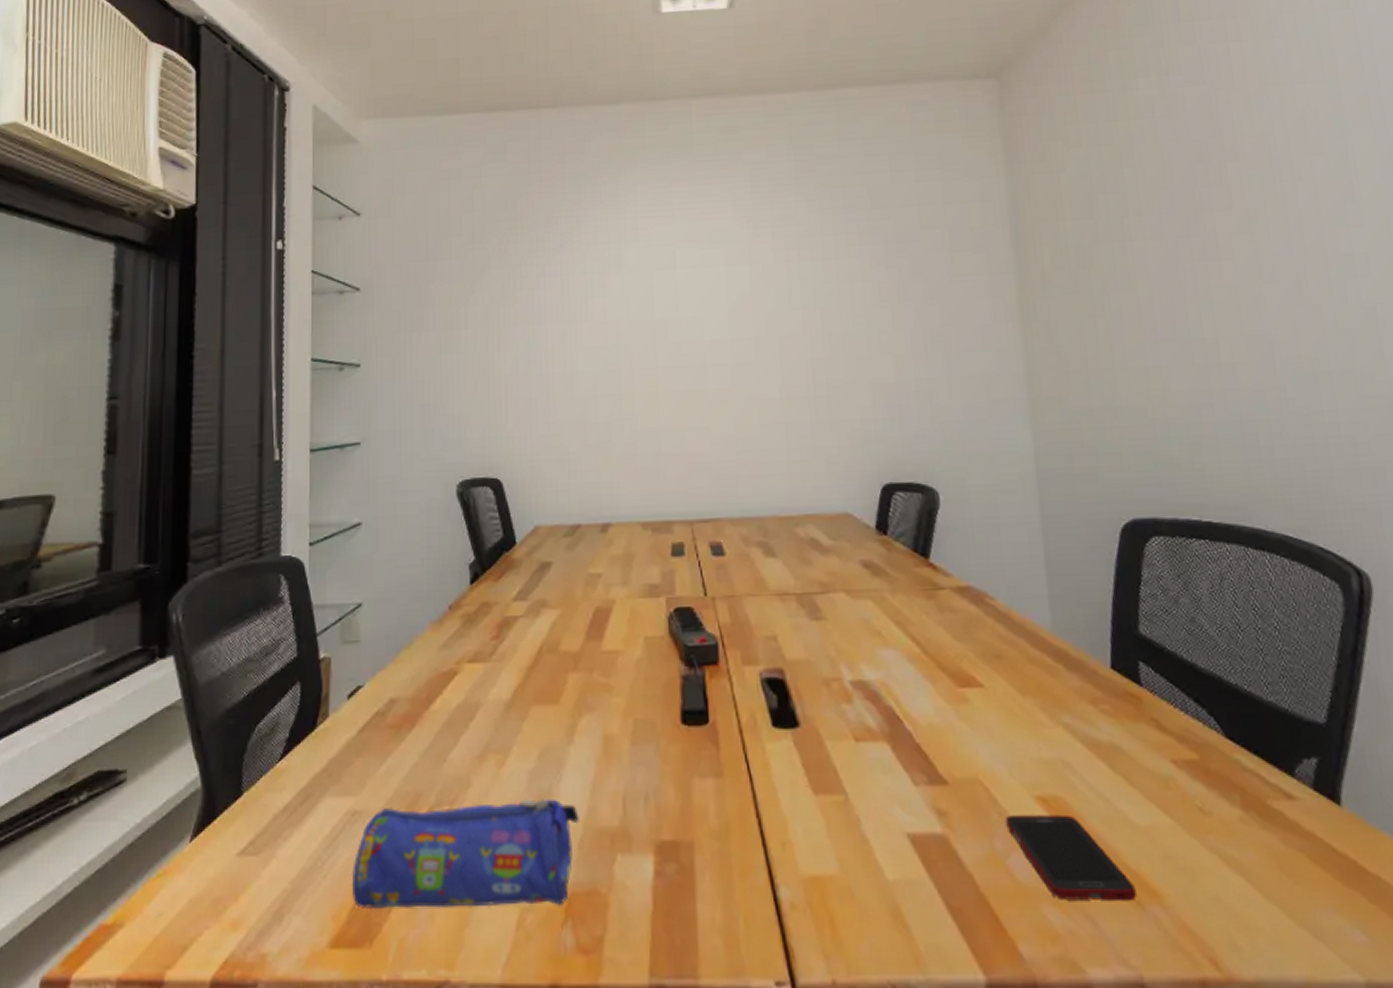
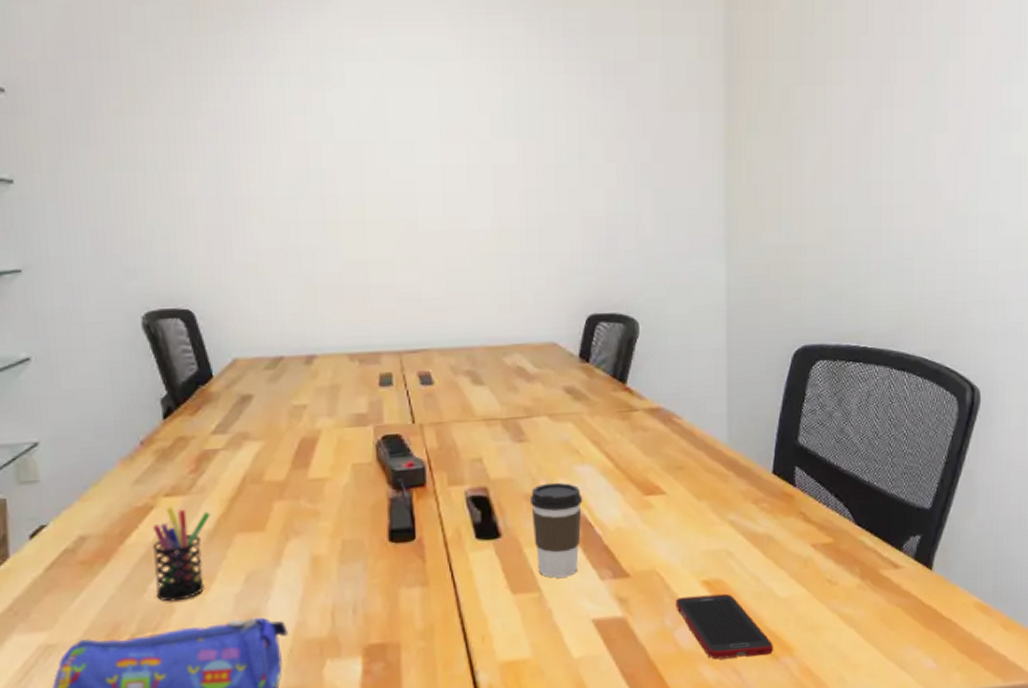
pen holder: none [453,673,509,775] -> present [152,506,211,602]
coffee cup: none [829,667,889,779] -> present [529,482,583,578]

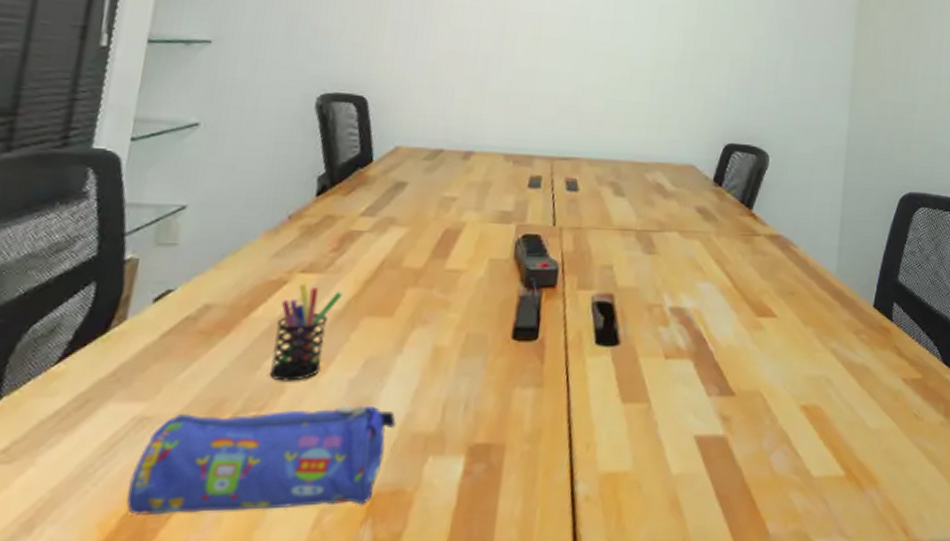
coffee cup: present [529,482,583,578] -> none [650,295,701,390]
cell phone: present [675,593,773,660] -> none [774,420,861,487]

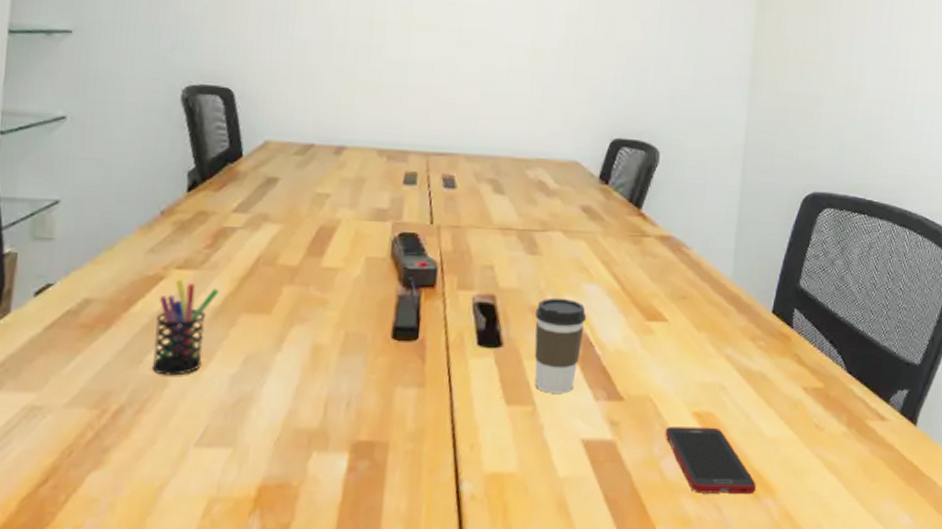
pencil case: present [126,405,396,516] -> none [24,400,279,500]
coffee cup: none [650,295,701,390] -> present [534,297,587,393]
cell phone: none [774,420,861,487] -> present [665,427,756,495]

